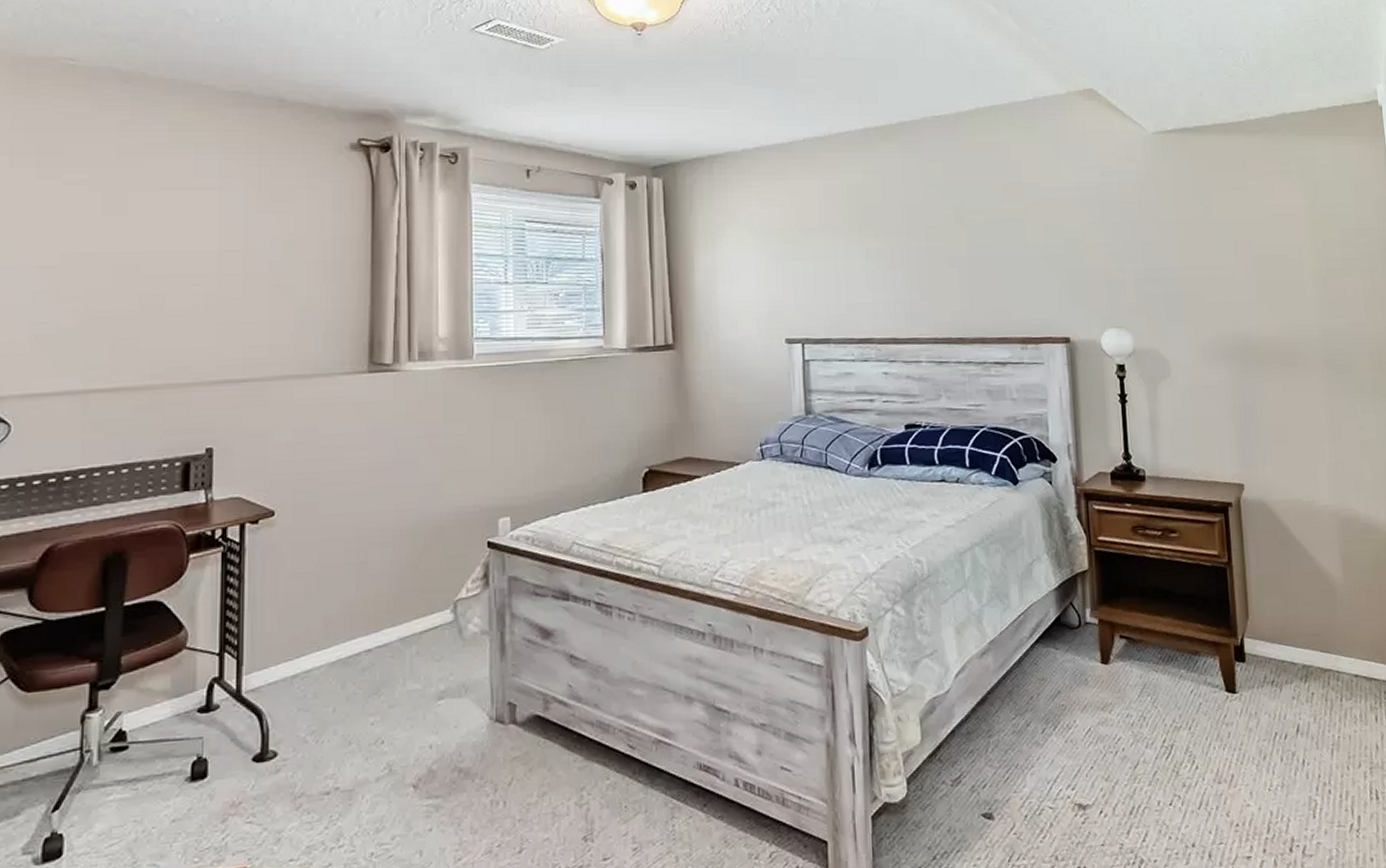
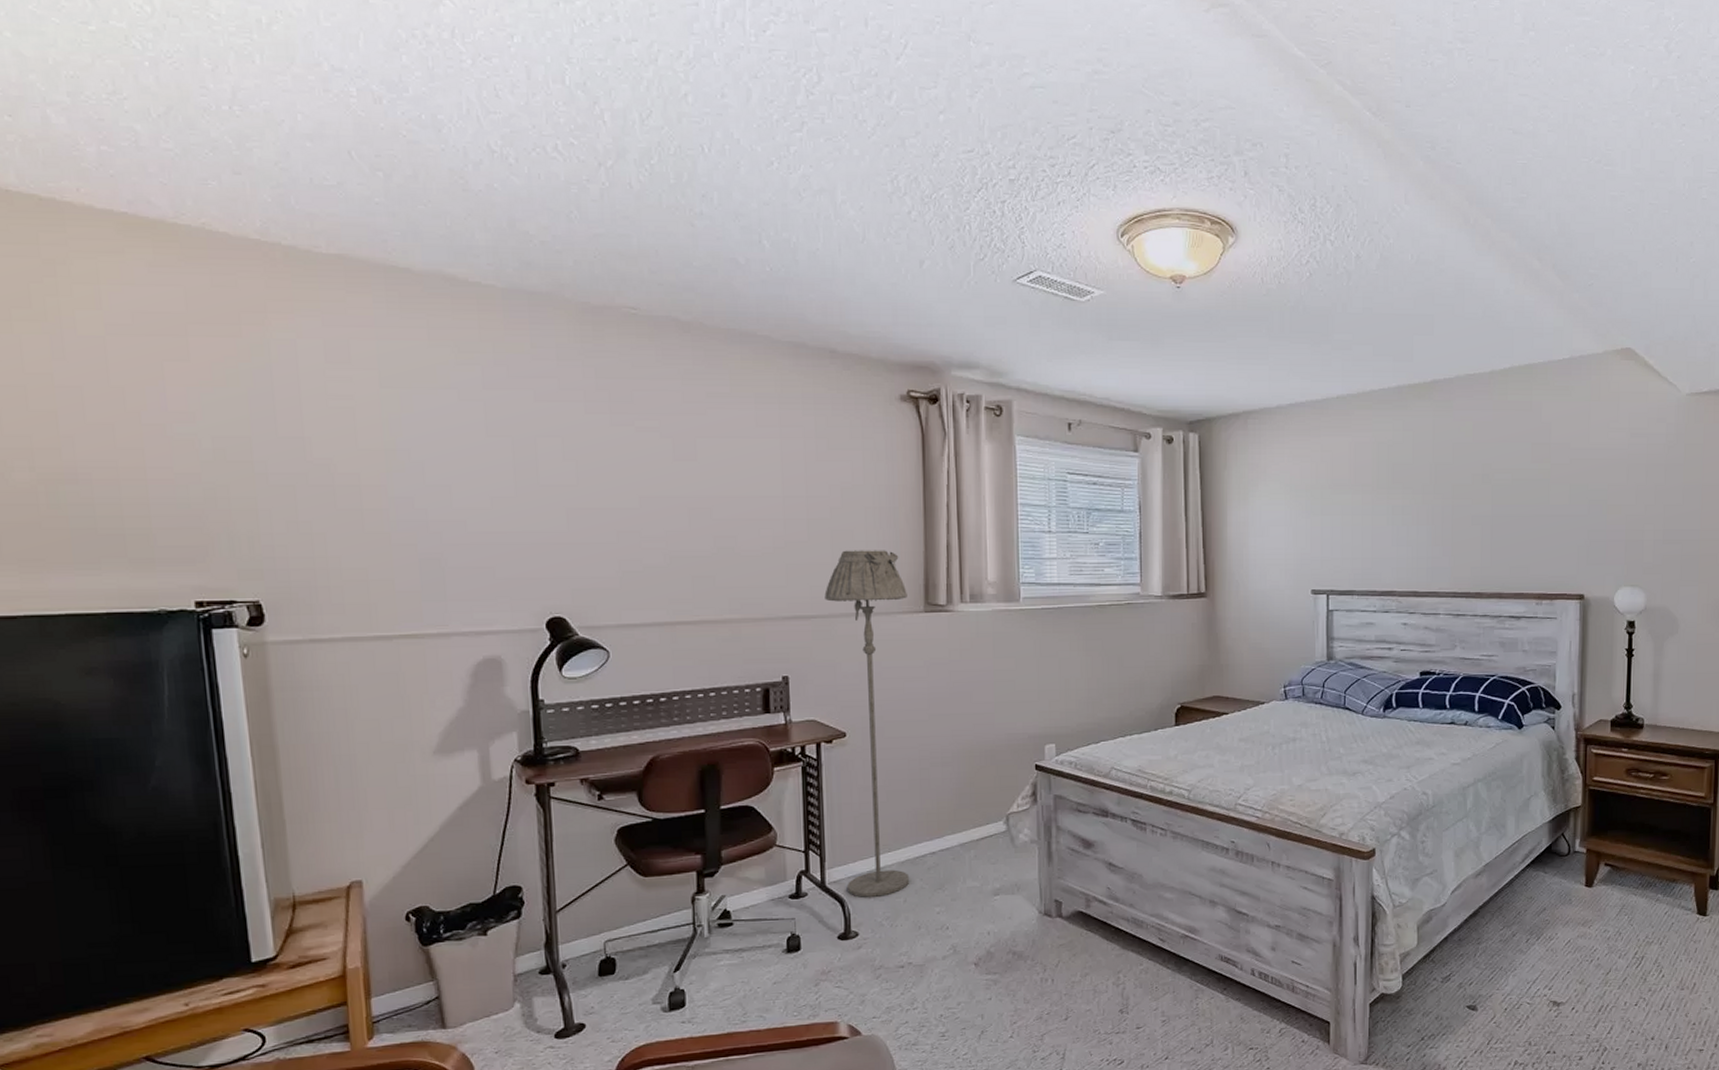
floor lamp: none [258,306,350,708] -> present [824,550,909,897]

